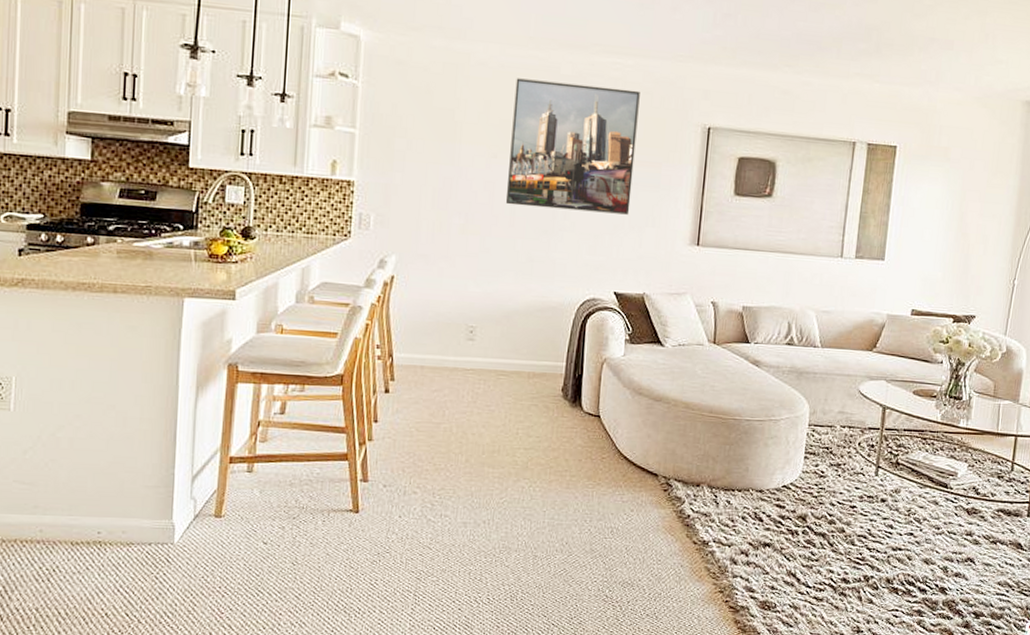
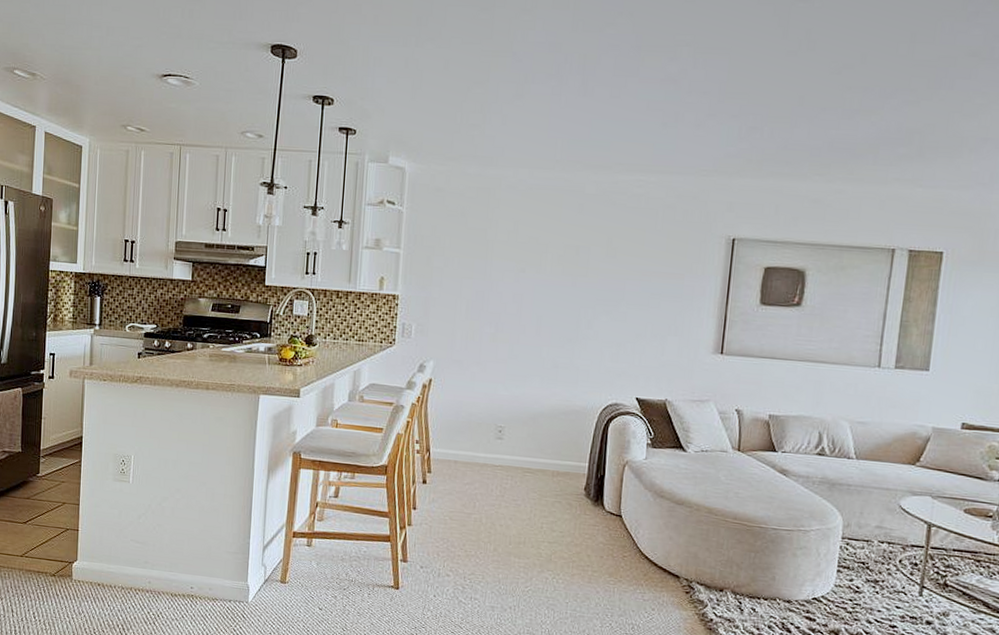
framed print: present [505,78,640,215] -> none [532,198,663,324]

